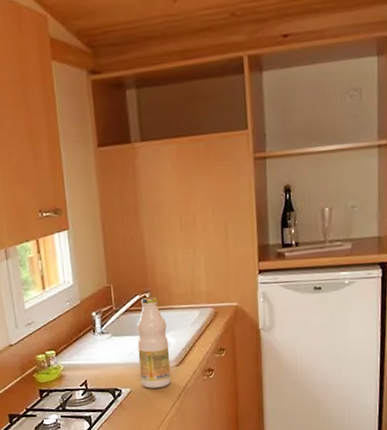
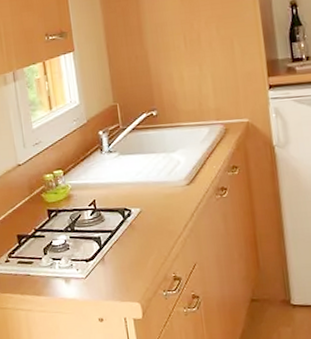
bottle: present [136,296,172,388] -> none [144,114,183,208]

